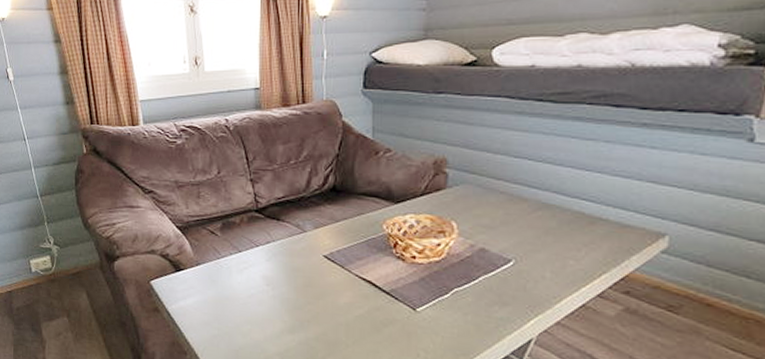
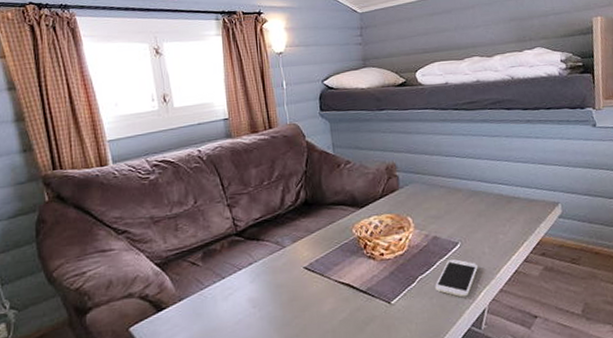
smartphone: none [473,276,532,322] -> present [435,258,478,298]

